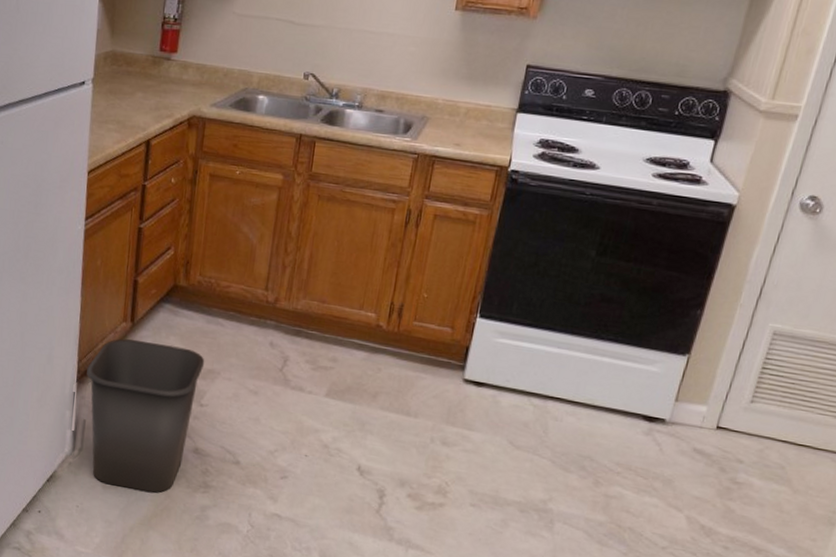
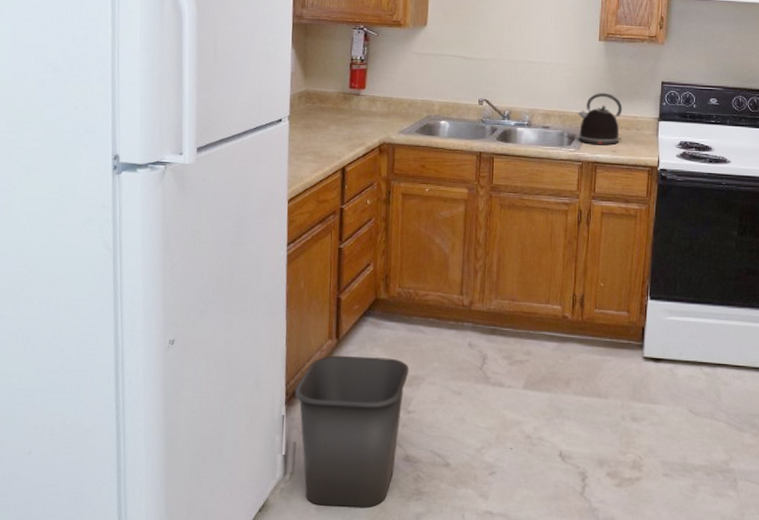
kettle: none [417,74,475,138] -> present [577,93,623,146]

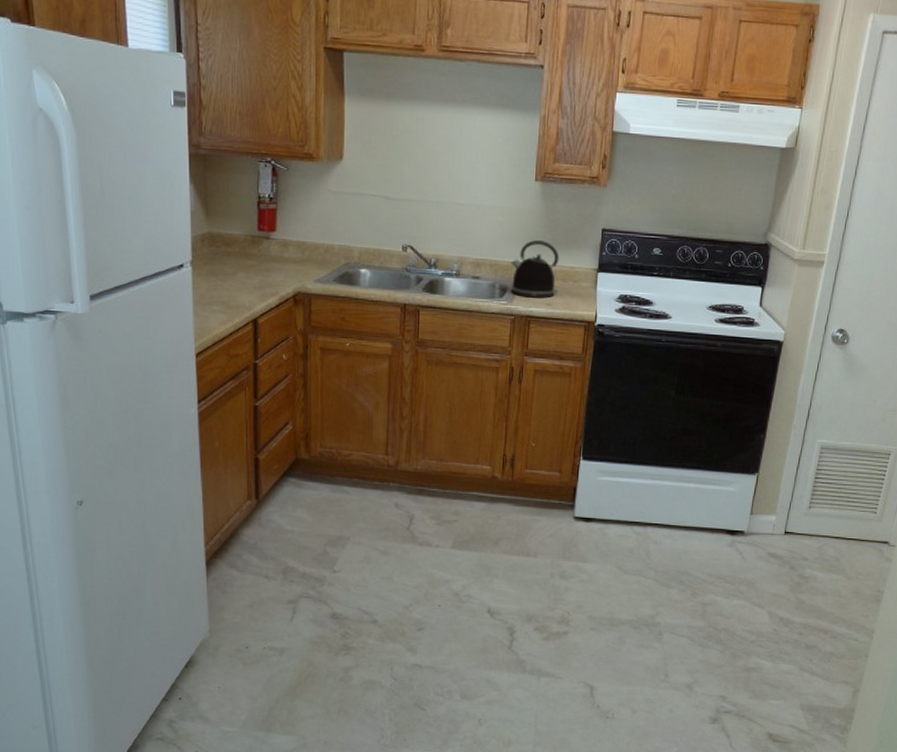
waste bin: present [295,355,409,508] -> none [215,516,334,663]

